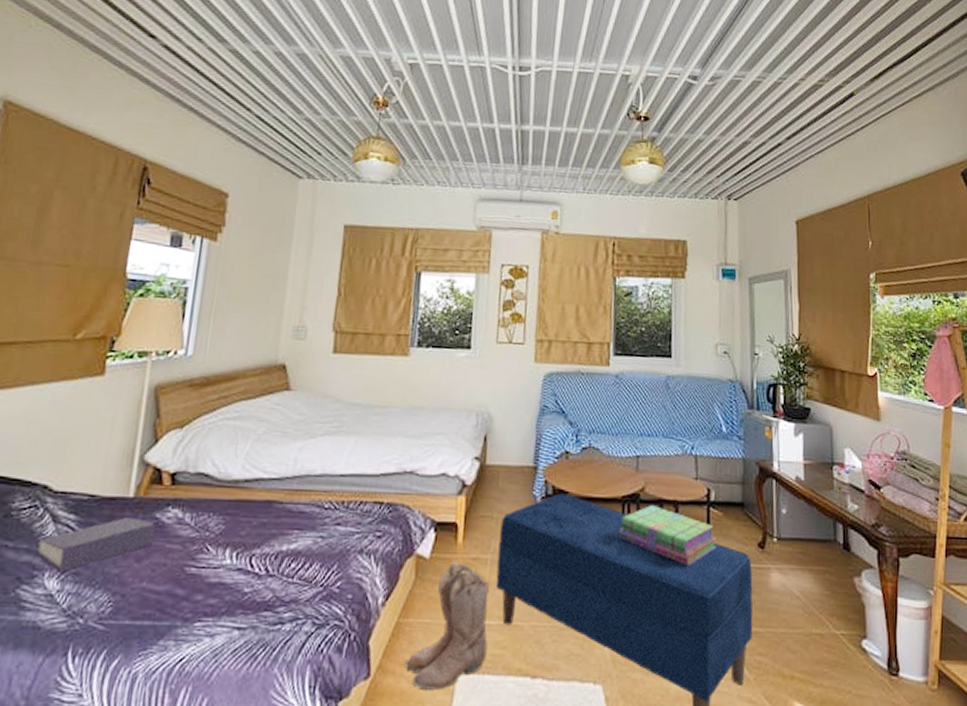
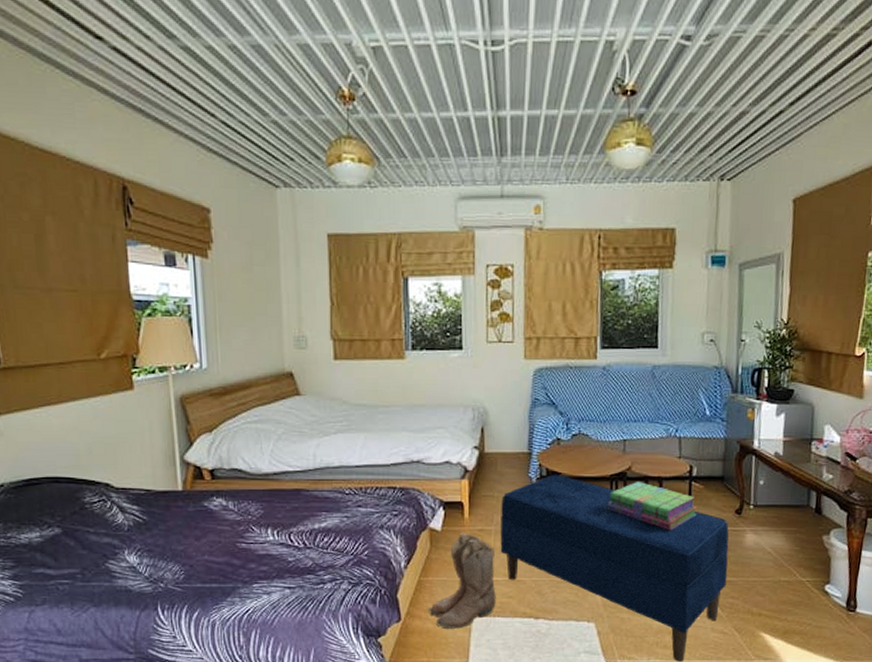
book: present [36,517,155,572] -> none [112,507,207,550]

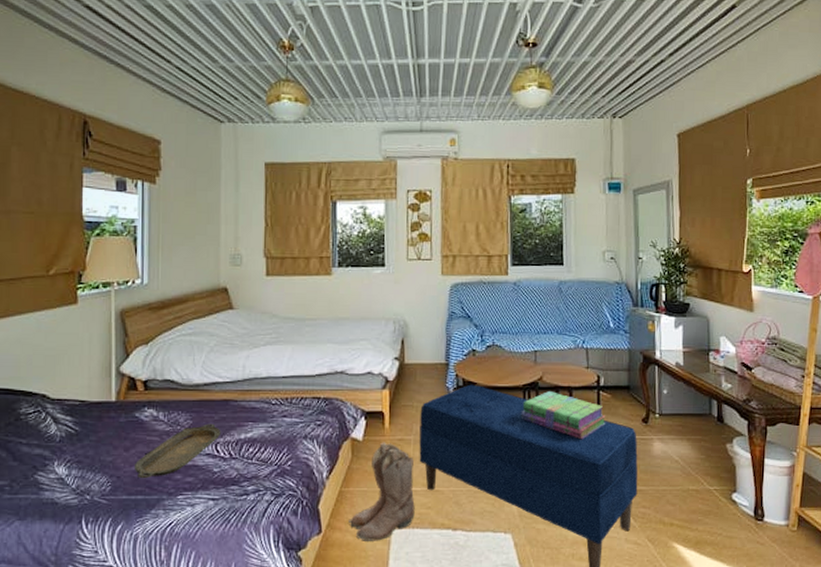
serving tray: none [207,513,294,566] -> present [135,423,221,478]

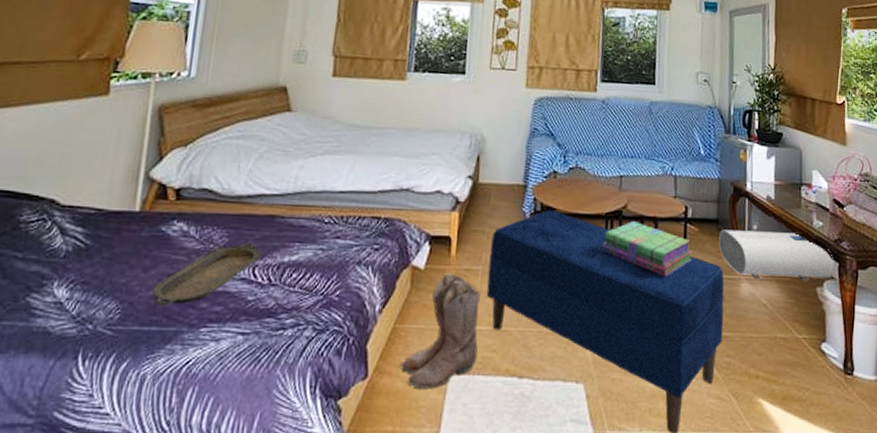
water heater: none [631,395,744,439] -> present [718,229,835,281]

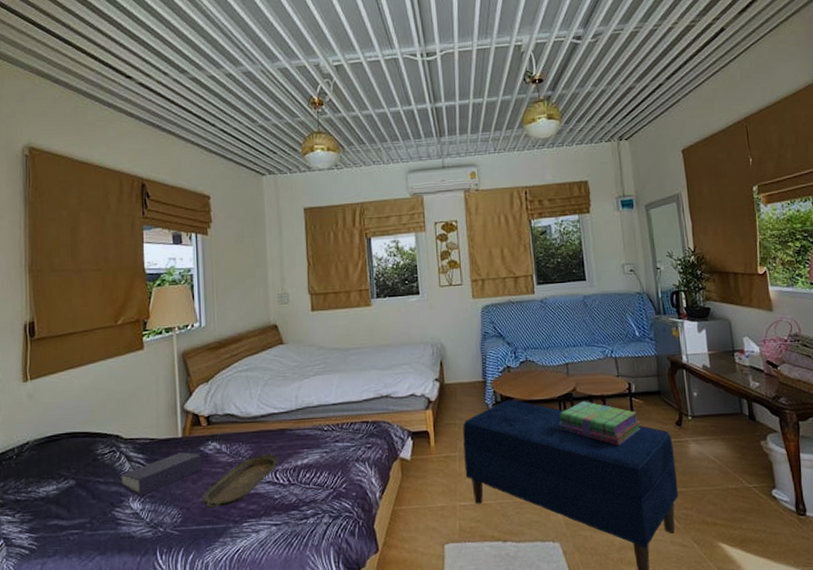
book: none [44,230,161,282] -> present [120,452,203,497]
boots: present [400,272,480,389] -> none [403,460,465,557]
water heater: present [718,229,835,281] -> none [663,395,776,440]

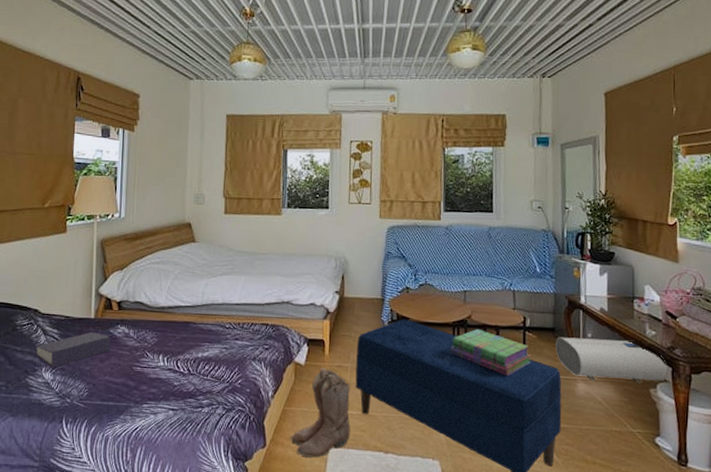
serving tray: present [202,452,280,508] -> none [108,342,182,387]
boots: none [403,460,465,557] -> present [290,367,350,458]
water heater: none [663,395,776,440] -> present [555,337,668,383]

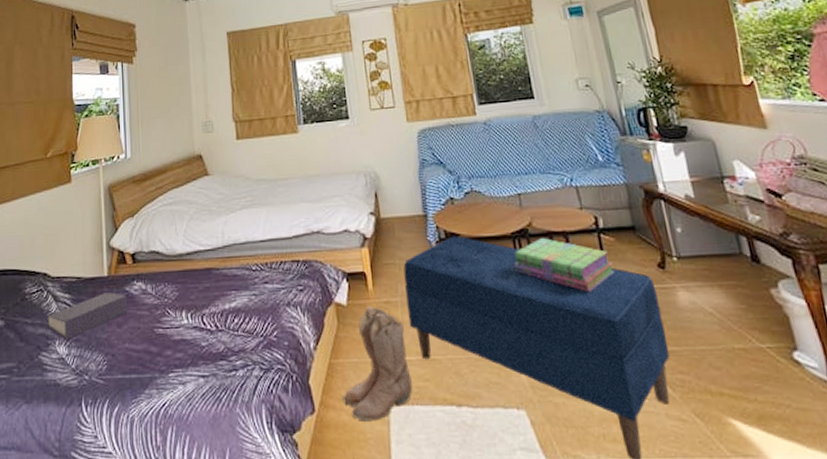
water heater: present [555,337,668,383] -> none [639,231,788,287]

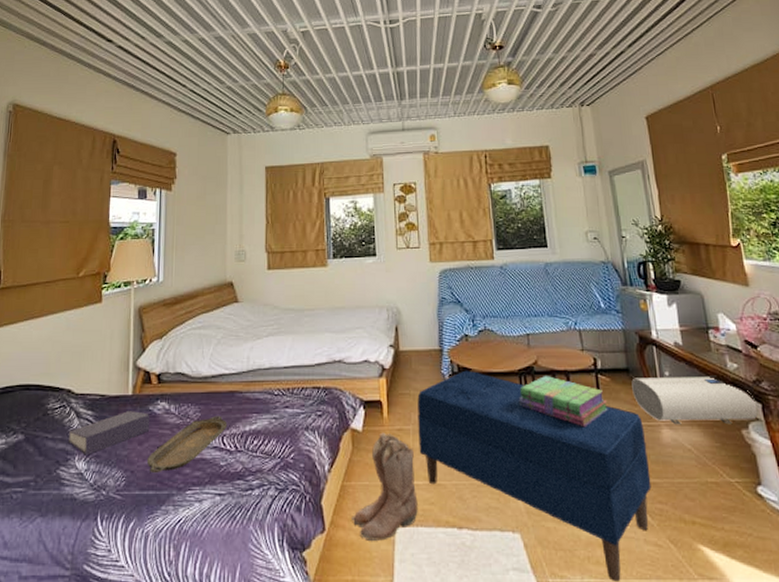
serving tray: none [128,294,206,355] -> present [147,416,228,472]
water heater: none [639,231,788,287] -> present [631,377,758,425]

